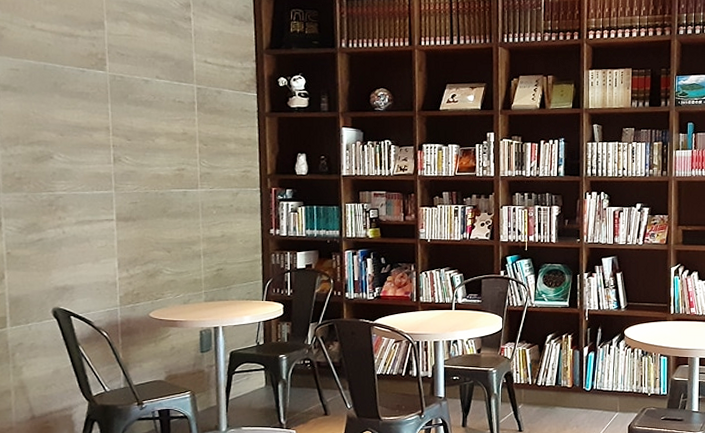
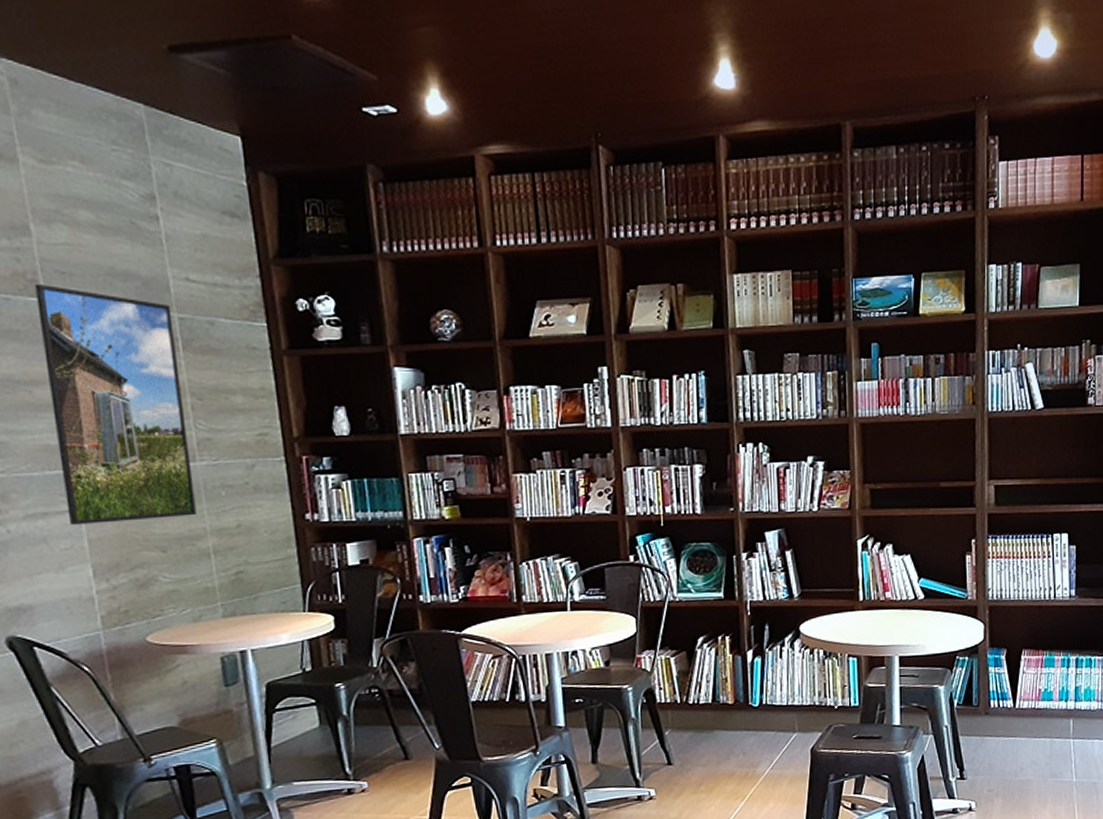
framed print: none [102,61,195,231] -> present [35,283,196,526]

